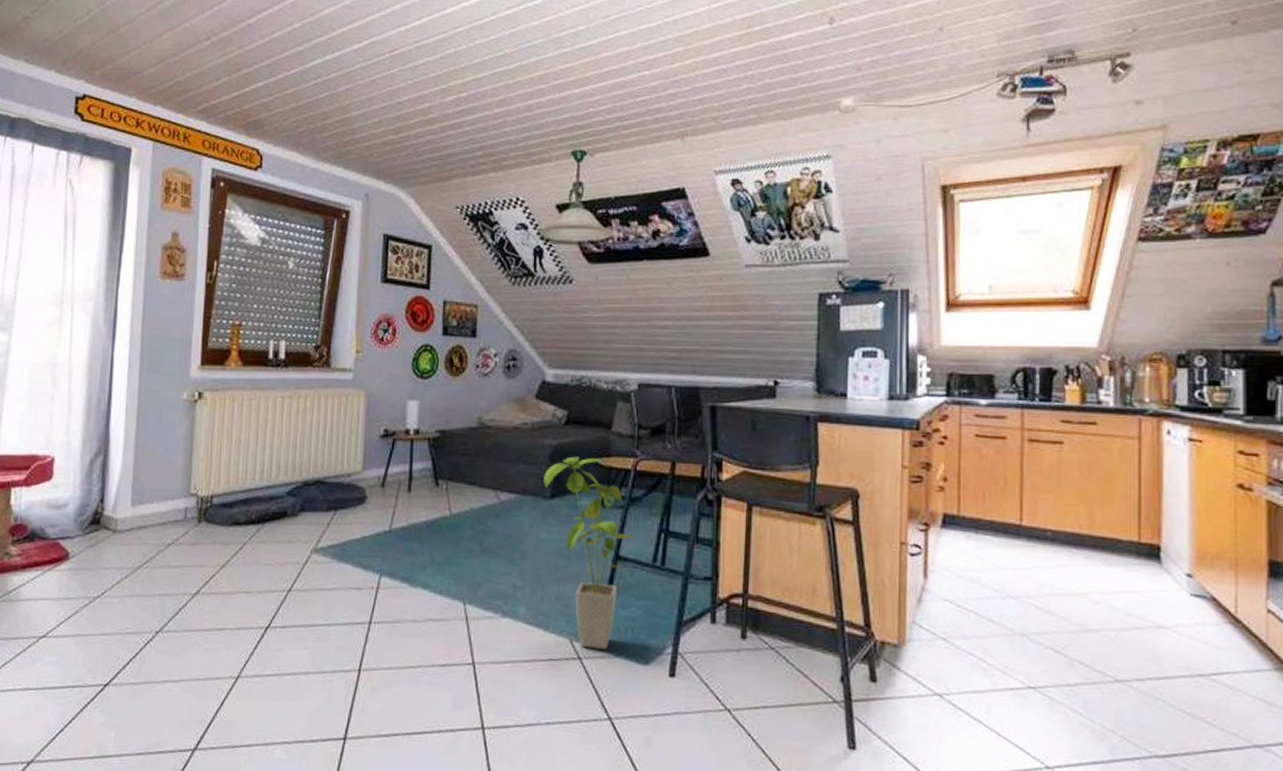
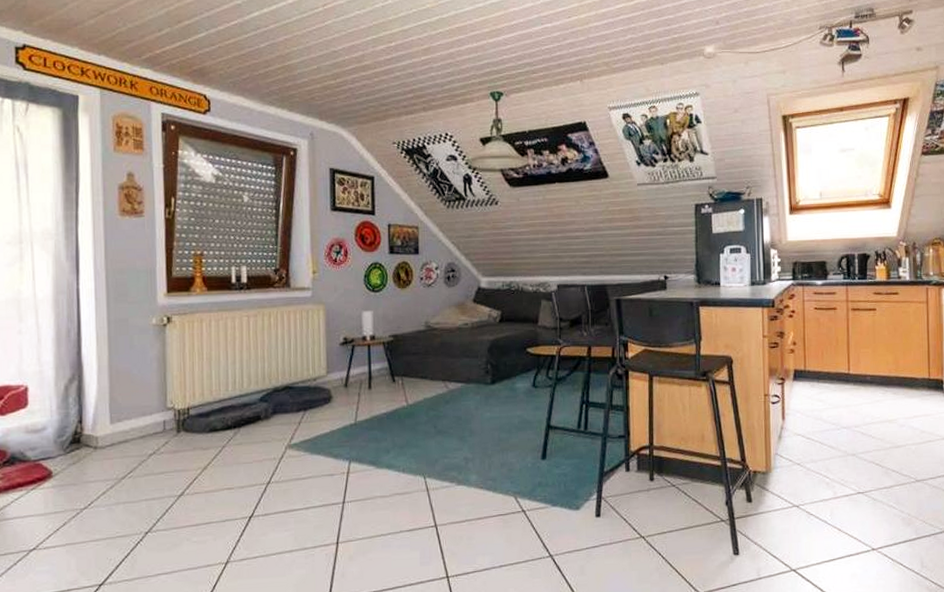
house plant: present [544,456,635,649] -> none [485,347,562,502]

